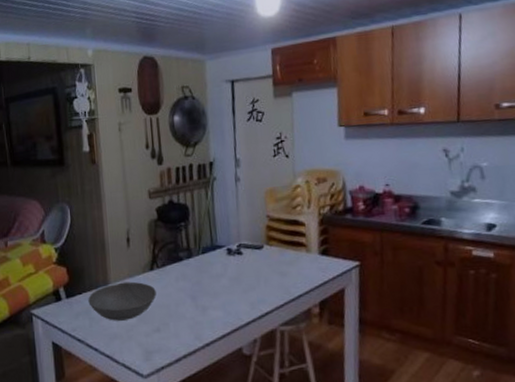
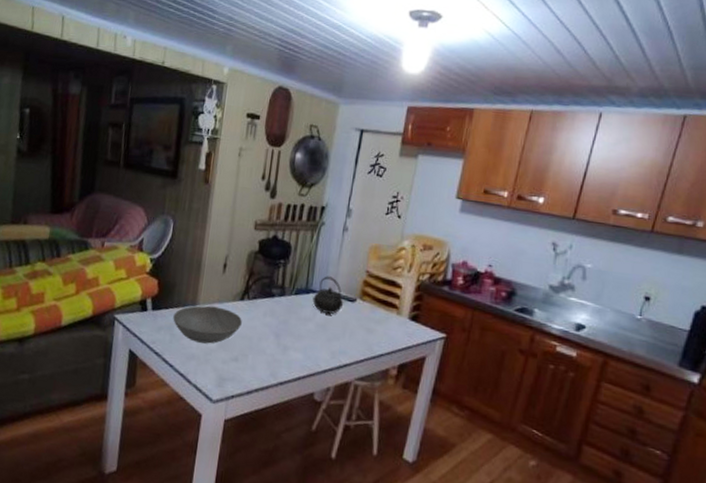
kettle: none [220,228,252,266] -> present [312,276,344,314]

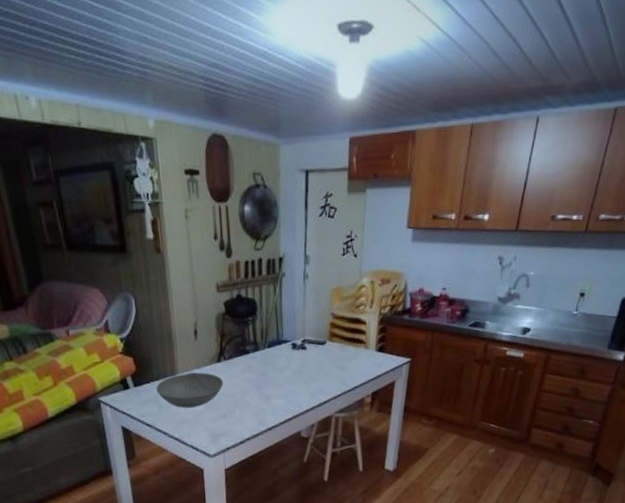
kettle: present [312,276,344,314] -> none [285,325,315,360]

